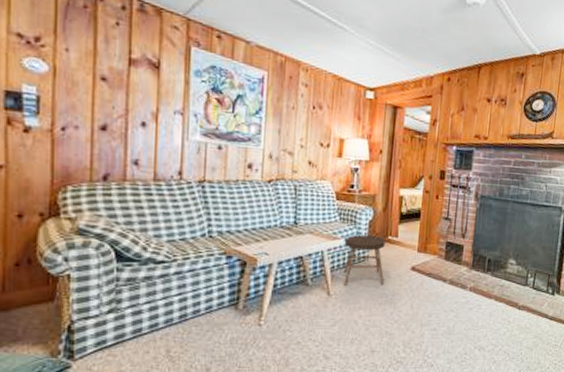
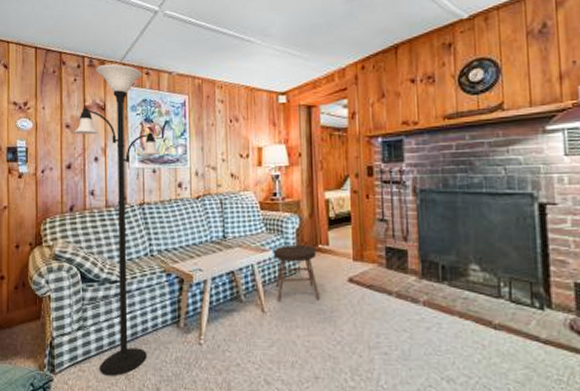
floor lamp: none [113,13,230,359] -> present [74,64,161,376]

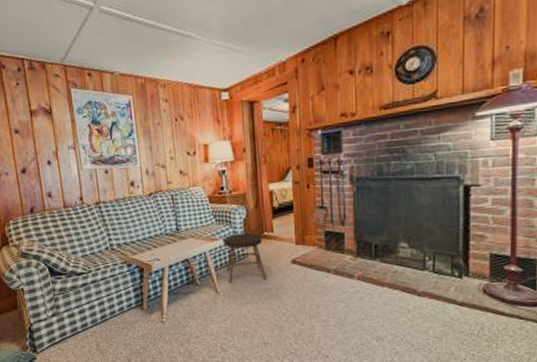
floor lamp: present [74,64,161,376] -> none [24,66,117,352]

